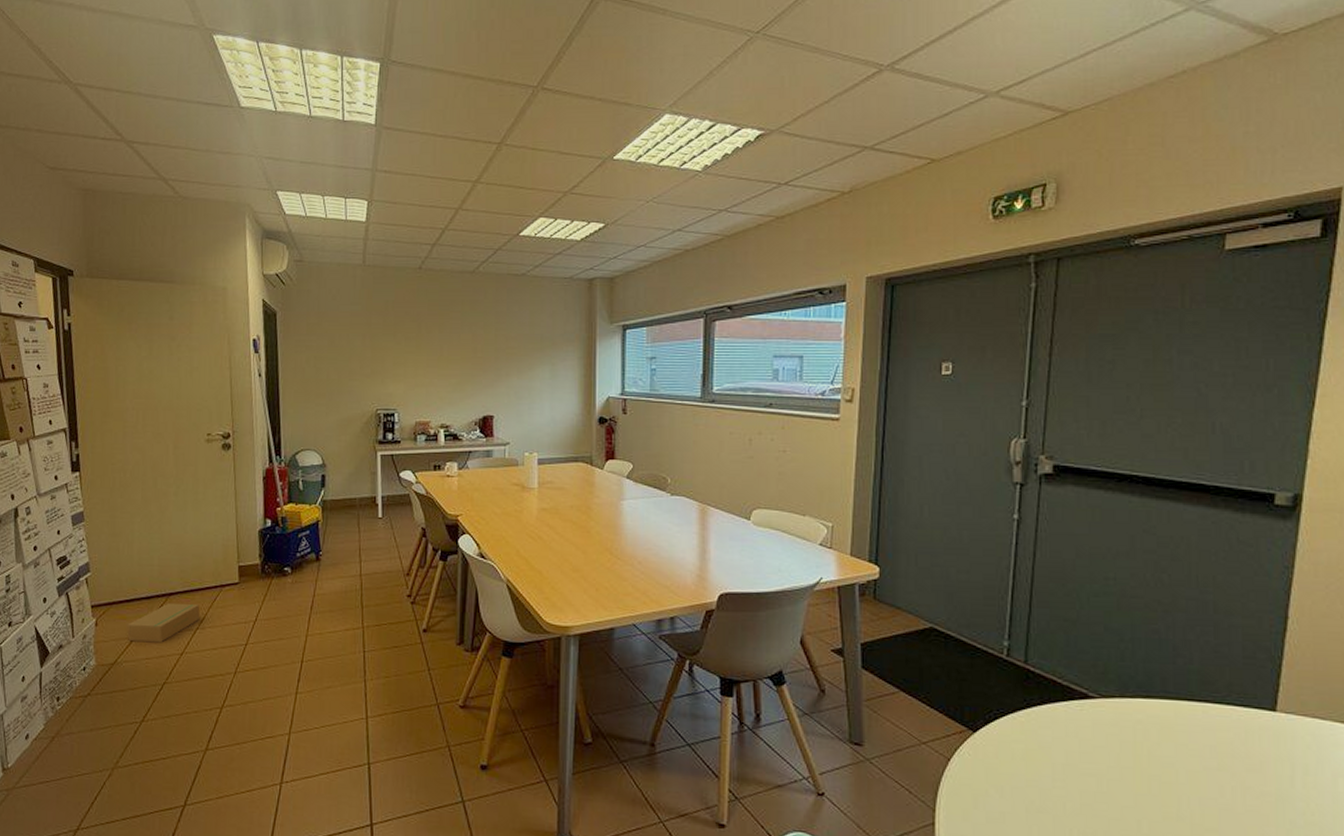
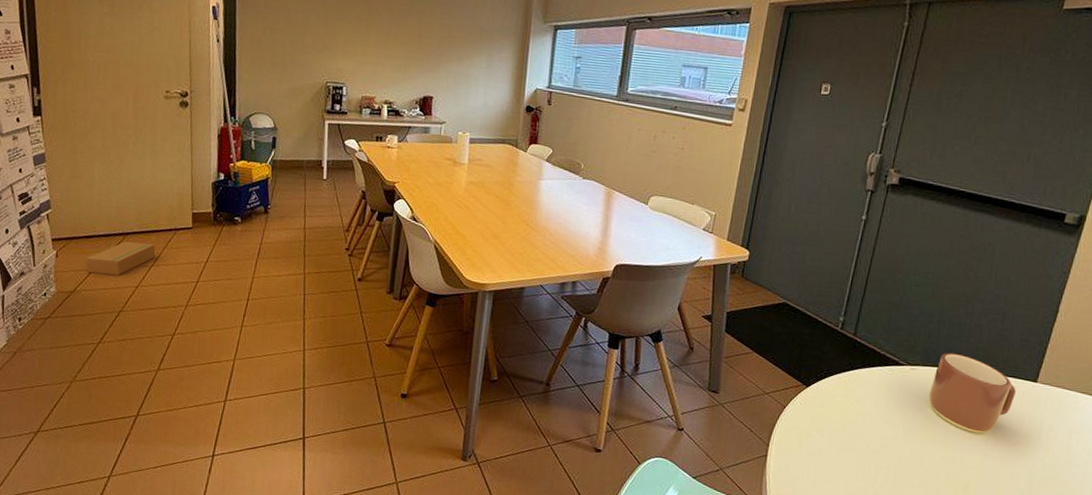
mug: none [1134,678,1250,783] -> present [929,352,1016,434]

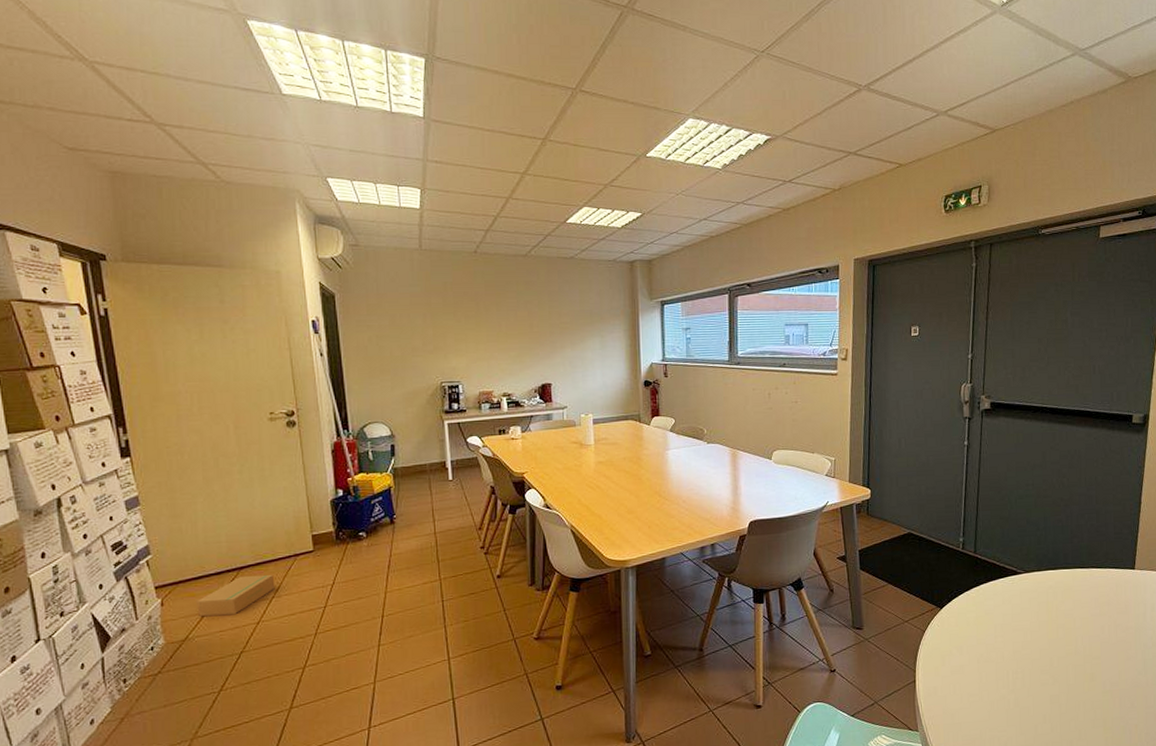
mug: present [929,352,1016,434] -> none [1047,554,1119,625]

